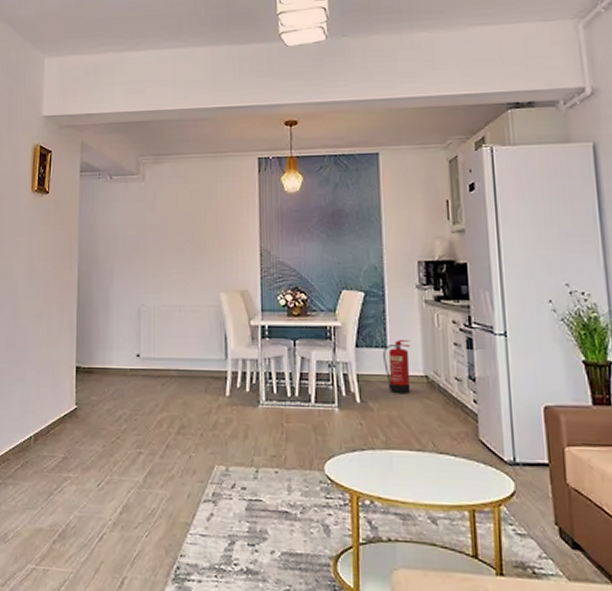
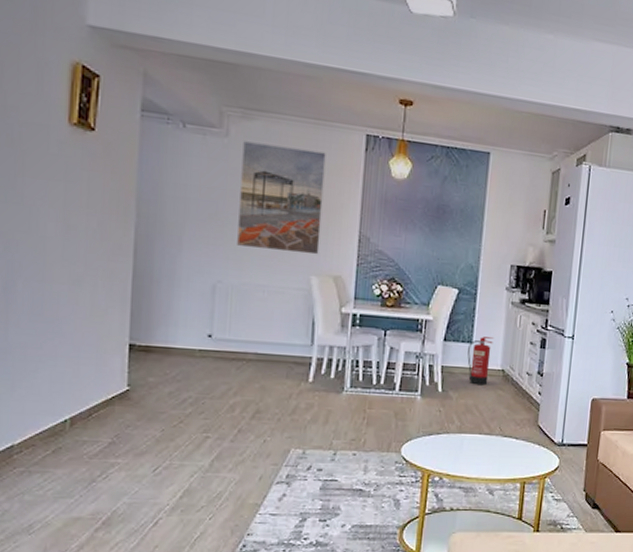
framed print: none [156,180,226,273] -> present [237,141,326,255]

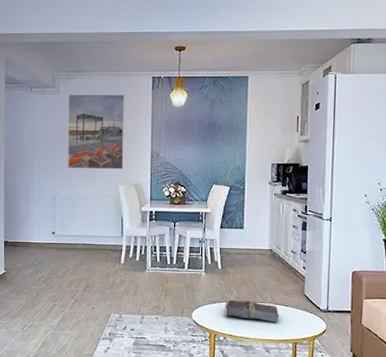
book: none [440,430,507,459] -> present [223,299,279,323]
fire extinguisher: present [467,336,494,386] -> none [240,223,261,263]

